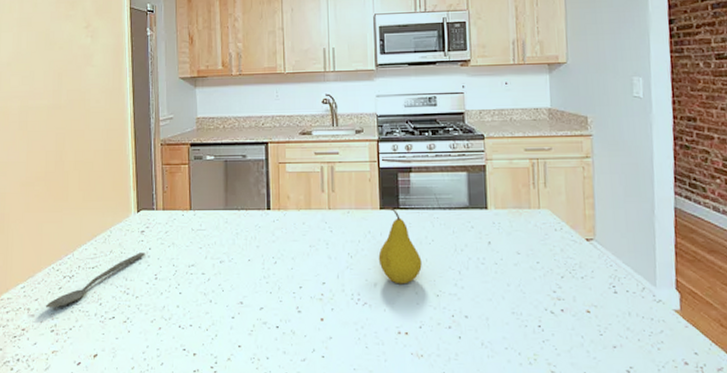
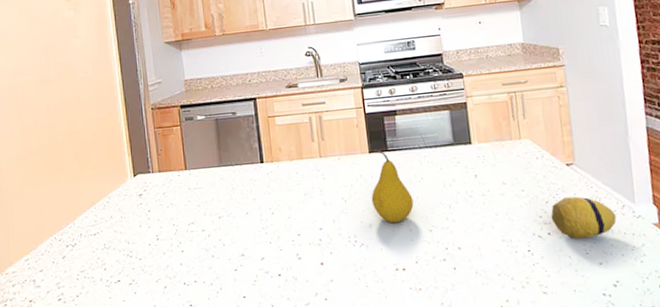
spoon: present [45,253,145,308] -> none [50,215,145,278]
decorative egg: none [565,274,635,319] -> present [550,196,617,239]

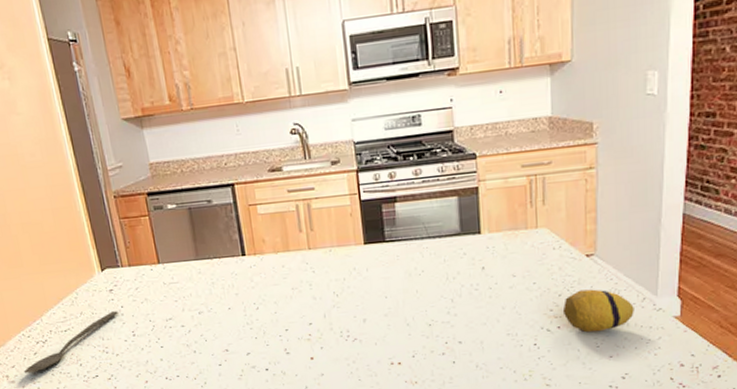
spoon: none [50,215,145,278] -> present [23,311,118,373]
fruit: present [371,149,414,224] -> none [365,240,412,318]

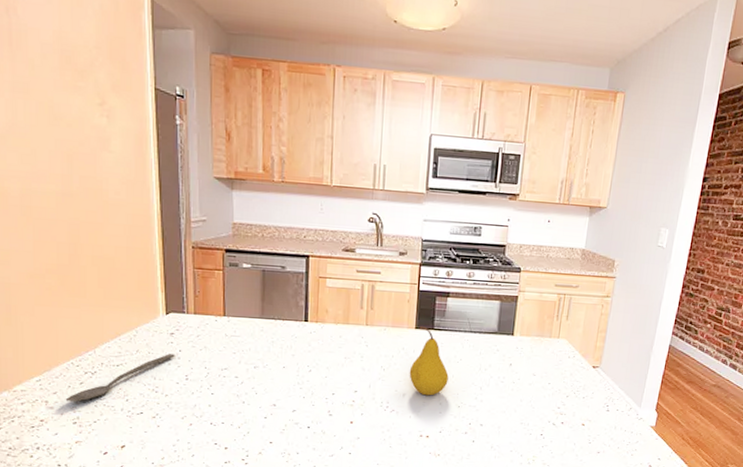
fruit: none [365,240,412,318] -> present [409,326,449,396]
decorative egg: present [562,289,634,333] -> none [567,394,622,431]

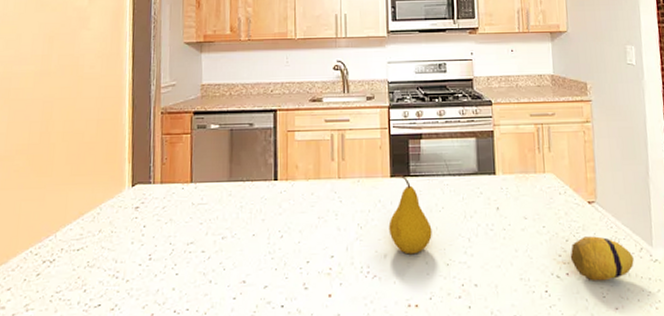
spoon: present [65,354,175,402] -> none [19,231,139,298]
decorative egg: none [567,394,622,431] -> present [570,236,634,281]

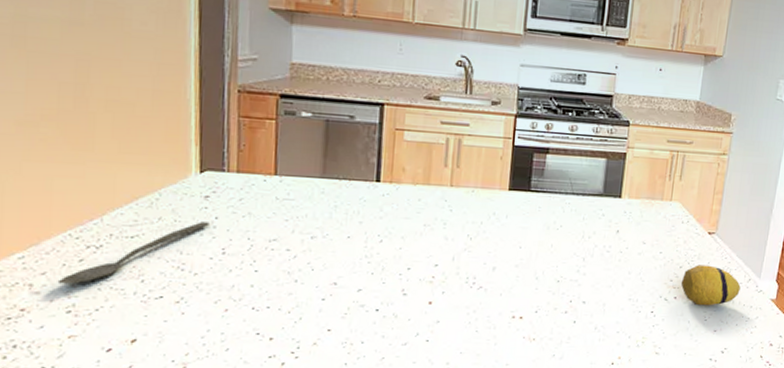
spoon: none [19,231,139,298] -> present [57,222,210,284]
fruit: present [388,174,432,255] -> none [500,188,547,269]

